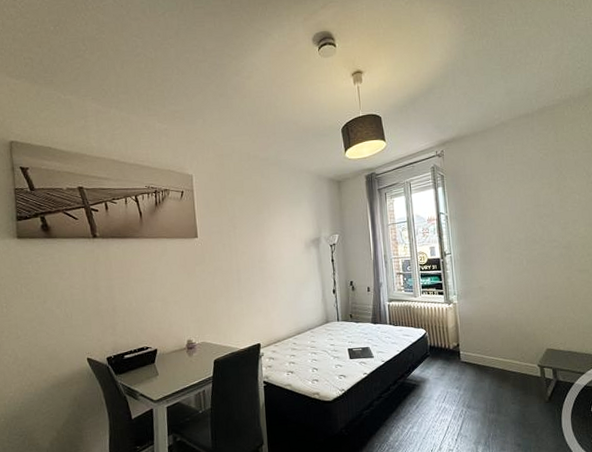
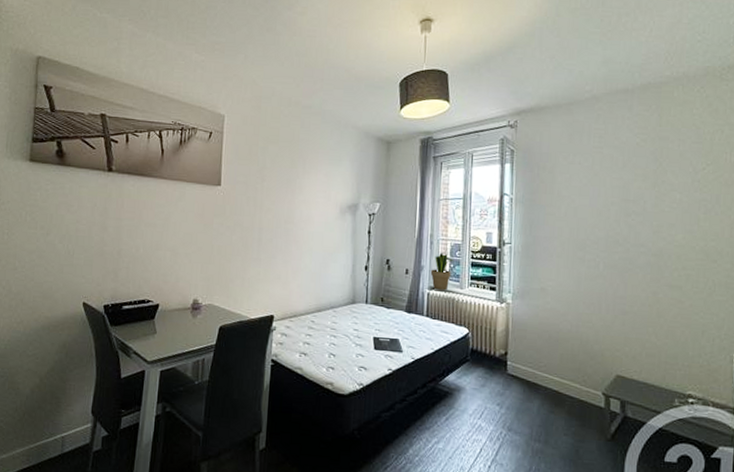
potted plant: none [388,269,407,301] -> present [430,253,455,291]

